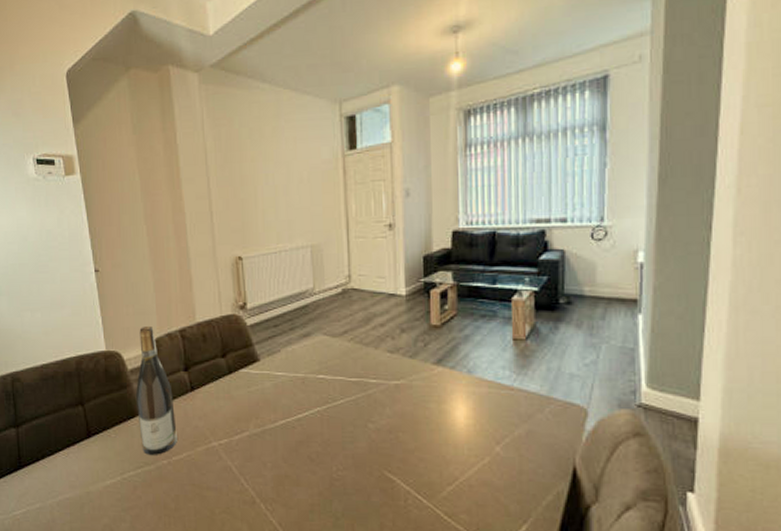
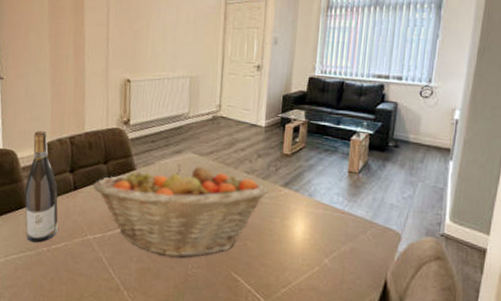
fruit basket: none [212,349,417,460] -> present [93,164,267,259]

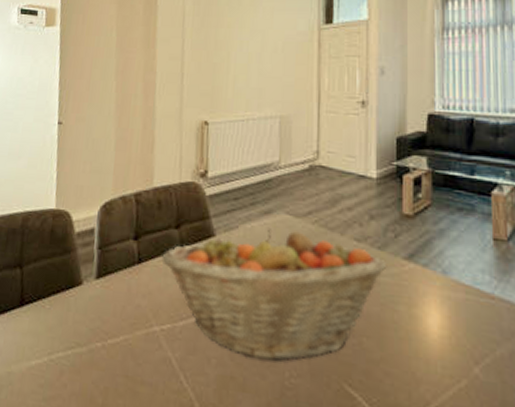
wine bottle: present [24,130,58,243] -> none [76,185,118,336]

